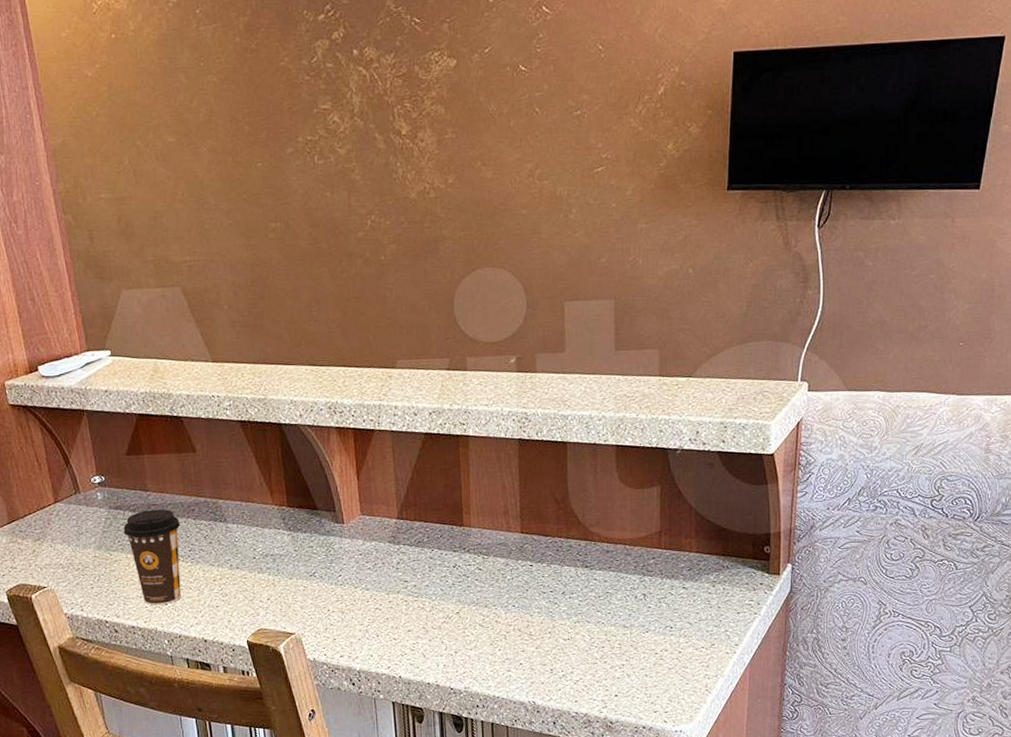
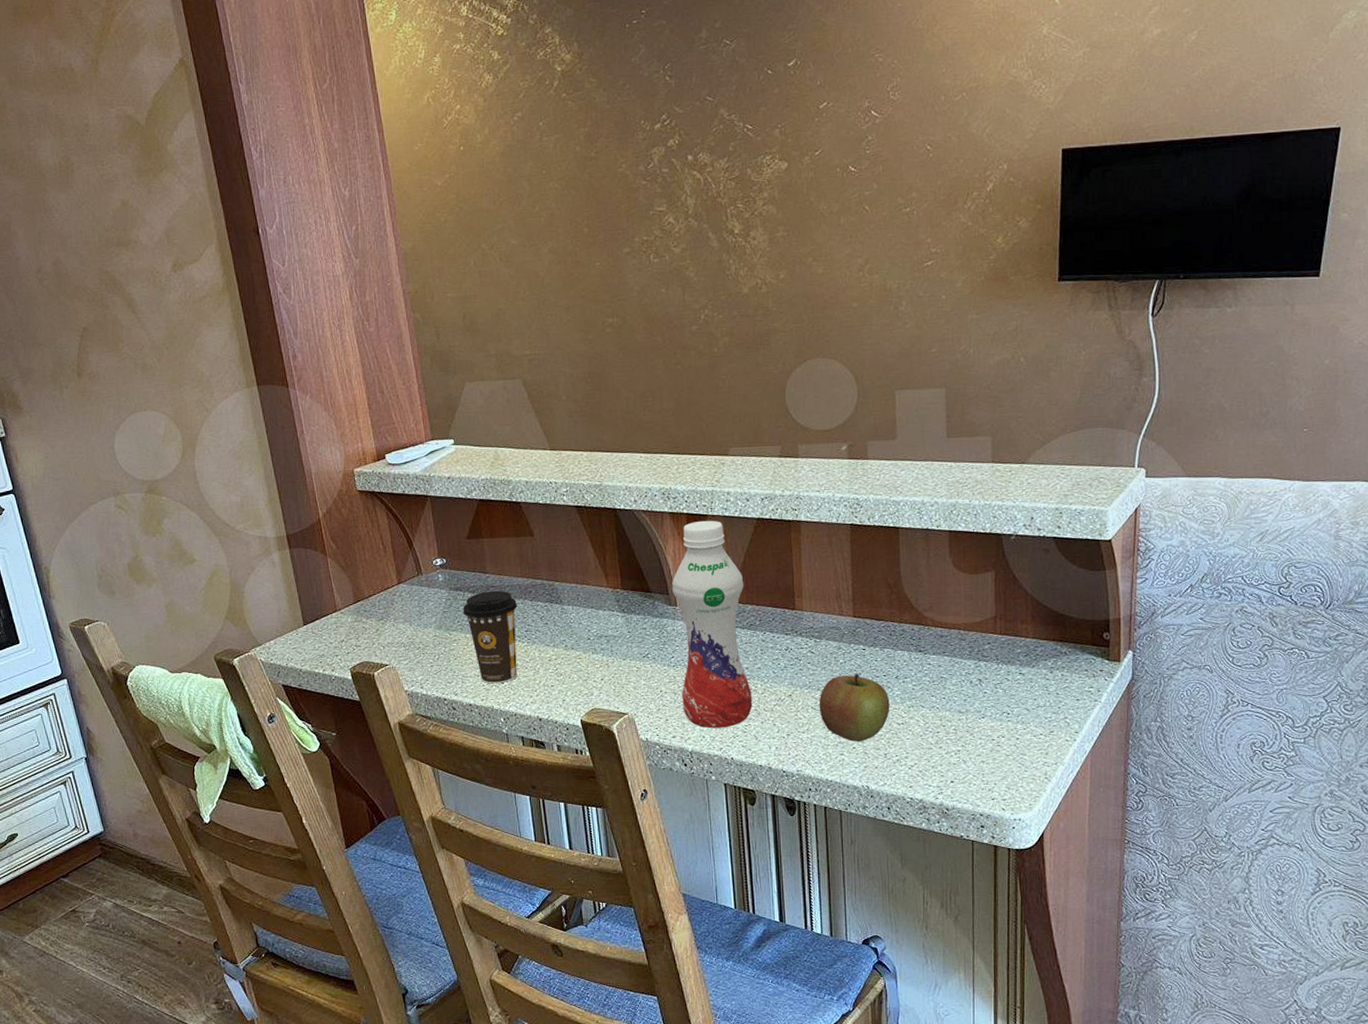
beverage bottle: none [339,435,421,647] -> present [672,520,753,729]
apple: none [486,590,556,658] -> present [819,674,890,742]

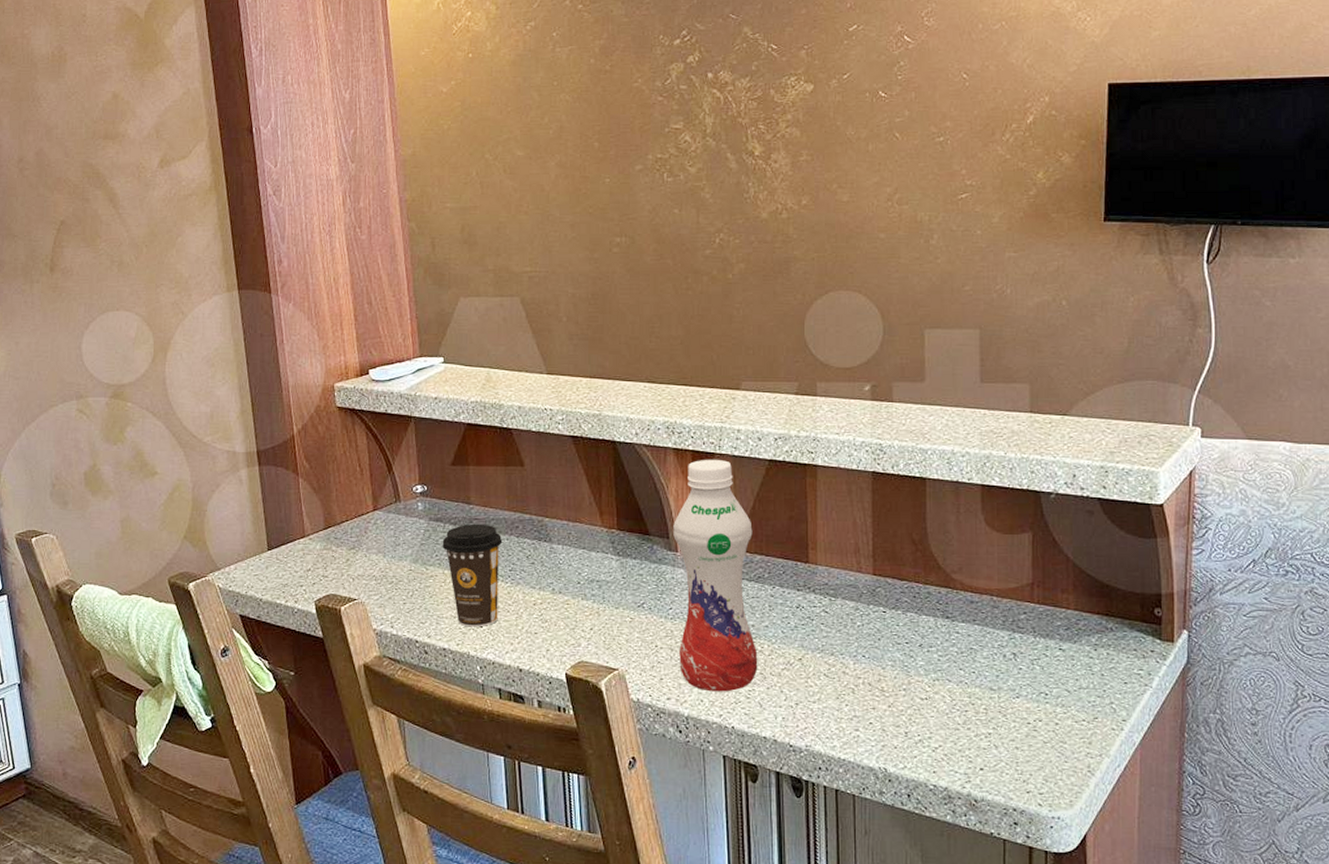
apple: present [819,674,890,742] -> none [832,639,912,717]

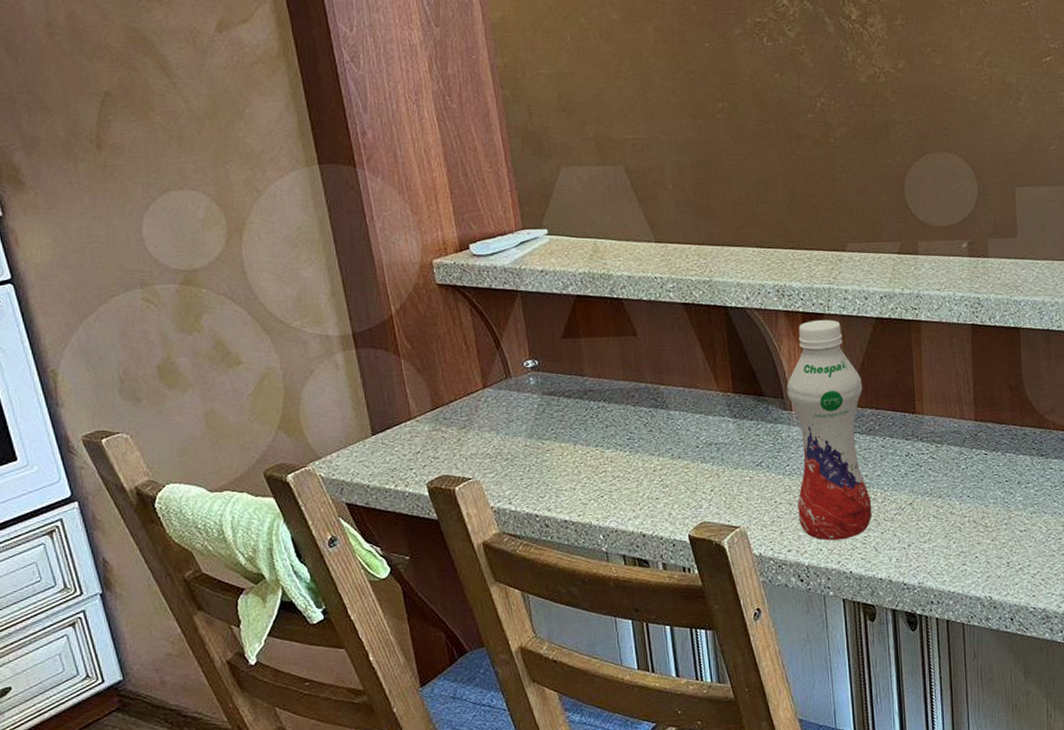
coffee cup: present [442,523,503,627] -> none [557,395,619,498]

